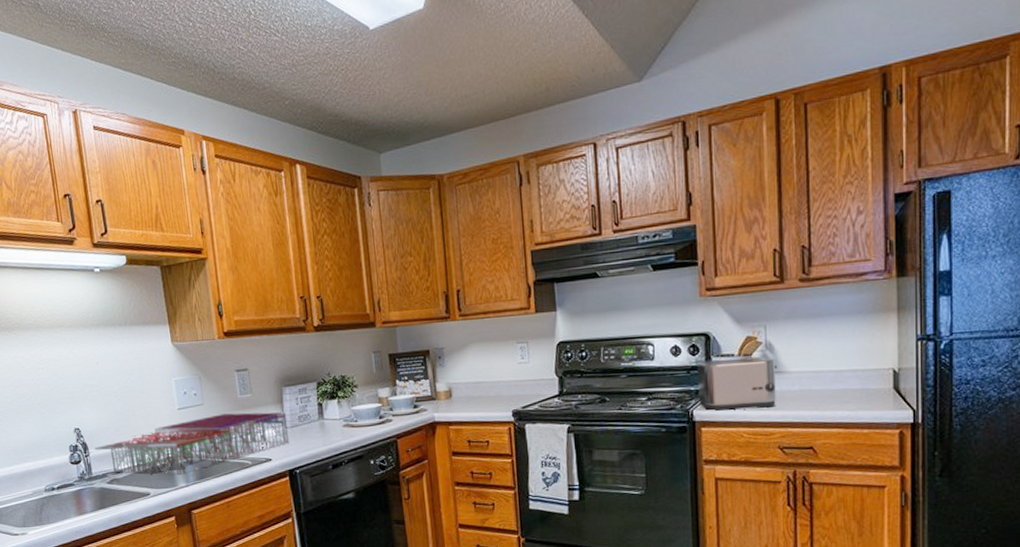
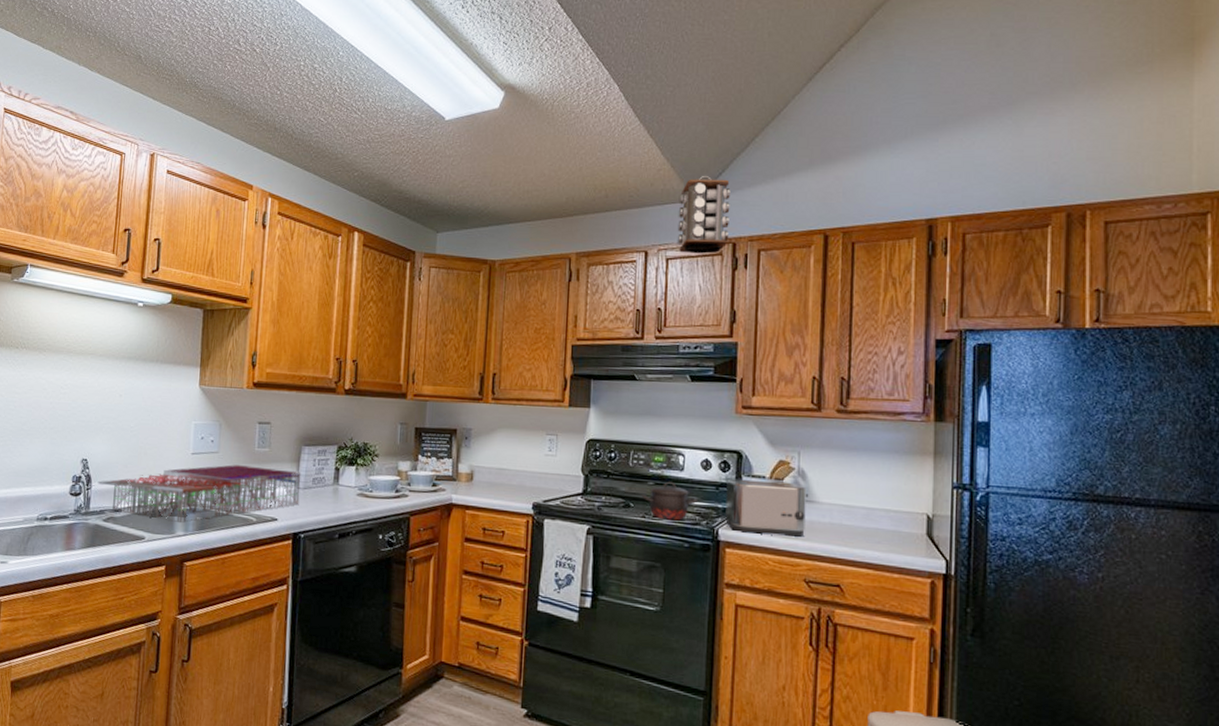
cooking pot: none [615,371,672,411] -> present [641,481,699,522]
spice rack: none [622,51,678,140] -> present [677,175,731,254]

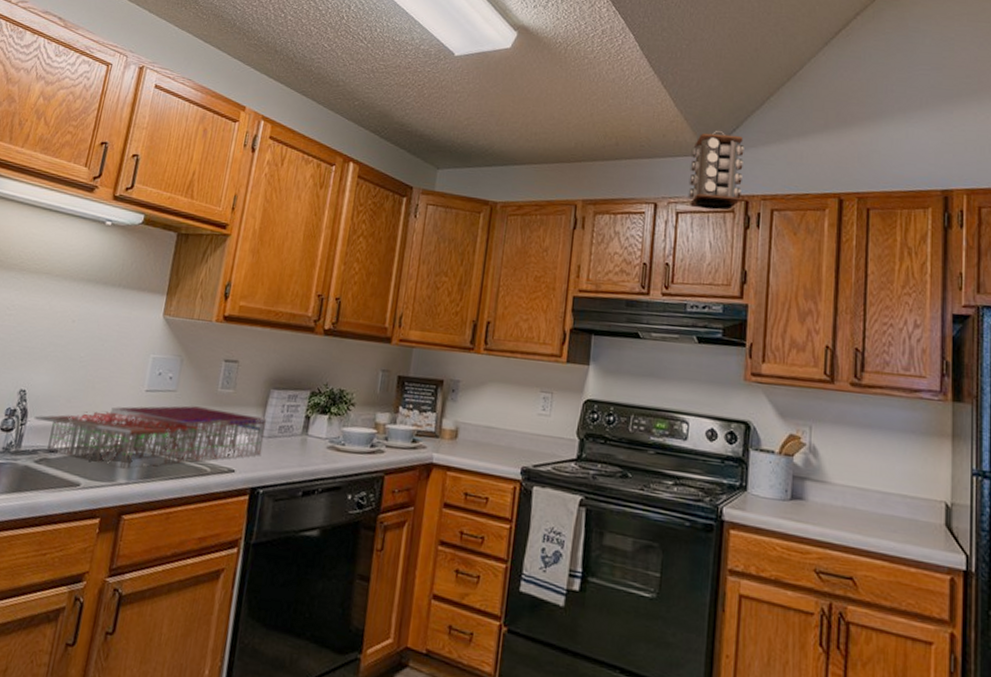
cooking pot: present [641,481,699,522] -> none [640,451,702,497]
toaster: present [725,478,809,537] -> none [730,451,821,521]

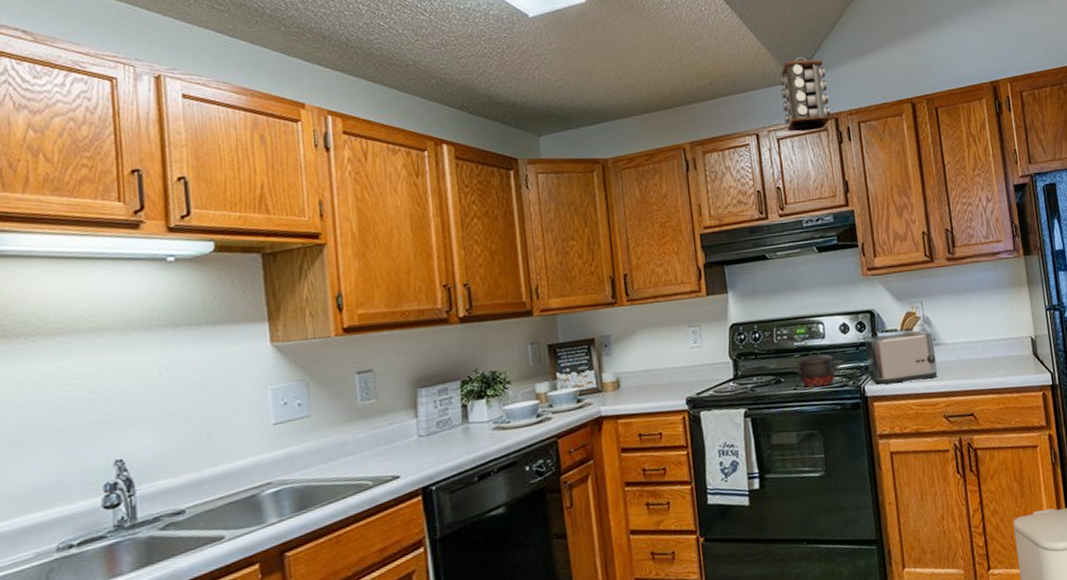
dish rack: present [33,405,267,470] -> none [143,418,424,514]
cooking pot: none [640,451,702,497] -> present [790,350,843,390]
toaster: none [730,451,821,521] -> present [864,330,938,385]

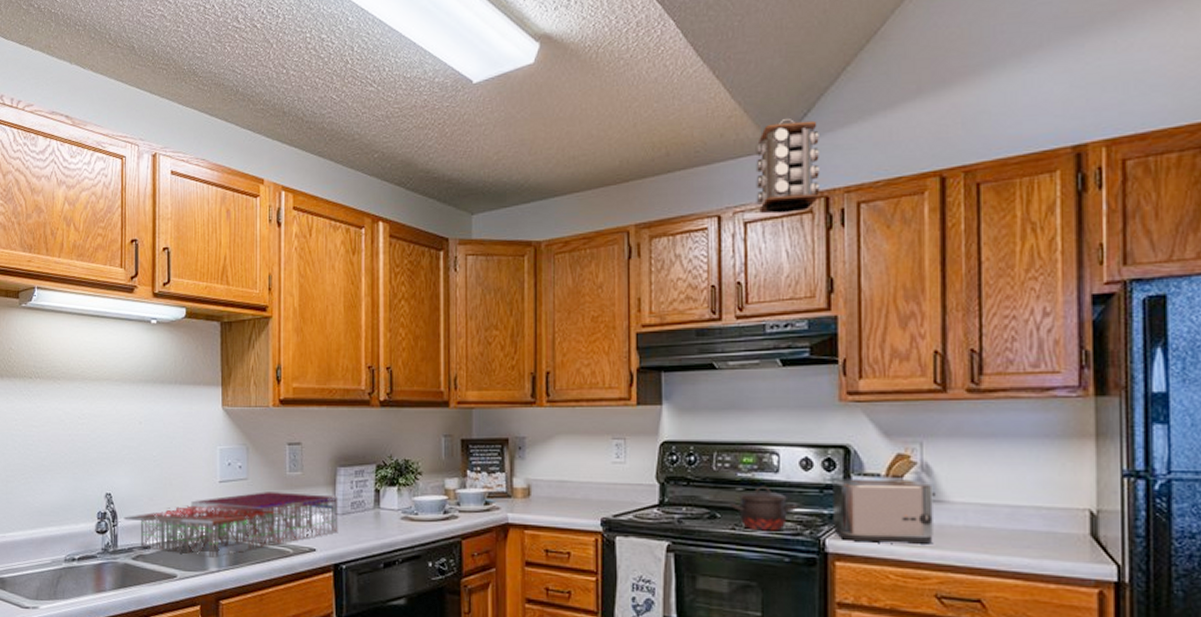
dish rack: none [143,418,424,514] -> present [123,492,338,559]

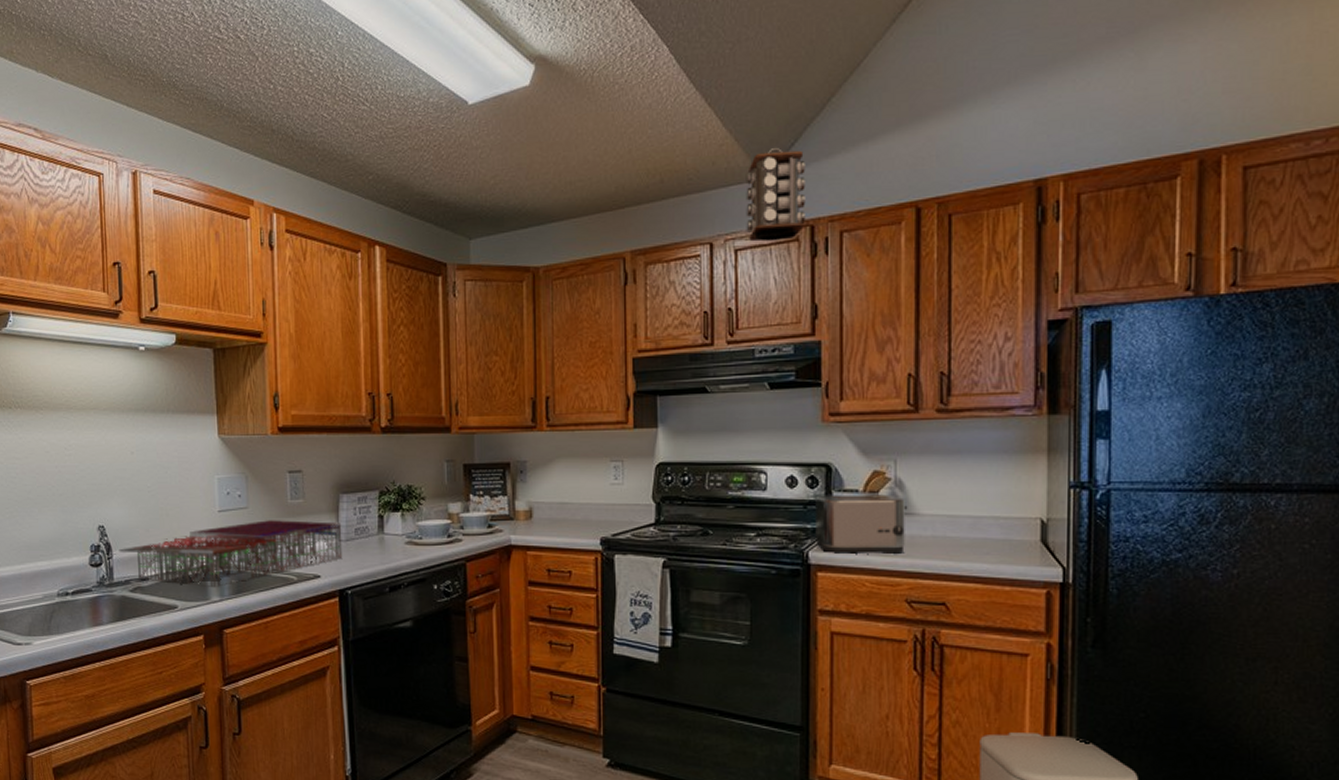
cooking pot: present [729,486,799,533] -> none [720,503,785,547]

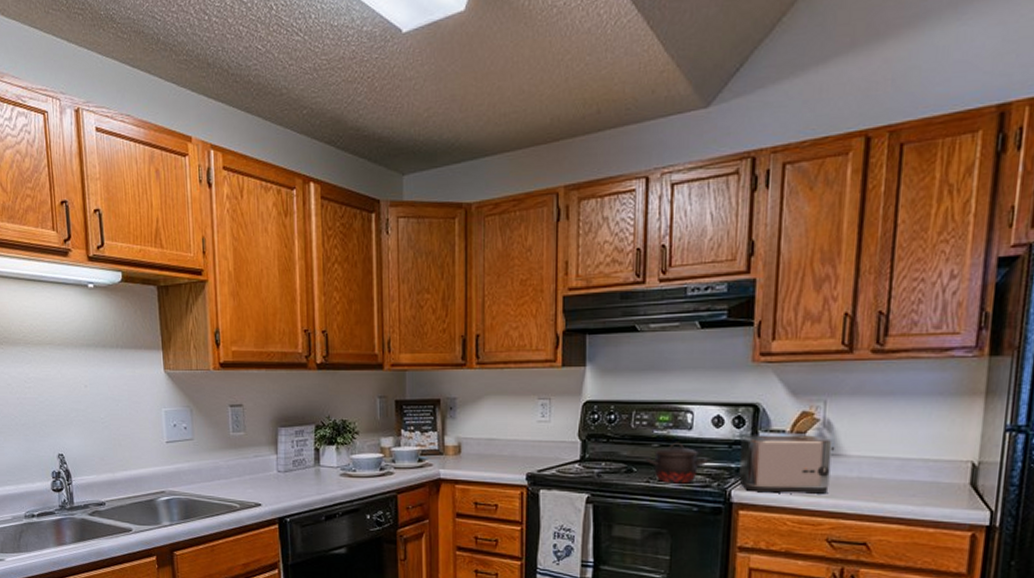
dish rack: present [118,520,343,588] -> none [77,451,282,514]
cooking pot: none [720,503,785,547] -> present [645,442,709,485]
spice rack: present [746,147,805,242] -> none [684,72,750,175]

